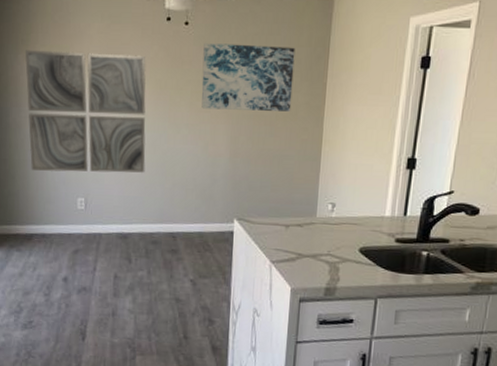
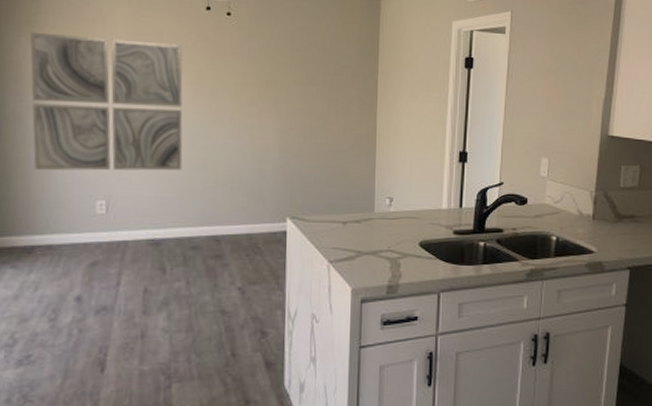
wall art: present [201,42,295,111] -> none [247,34,345,106]

